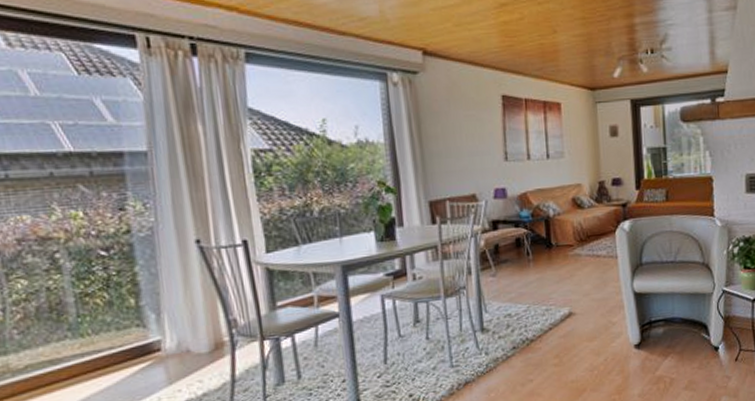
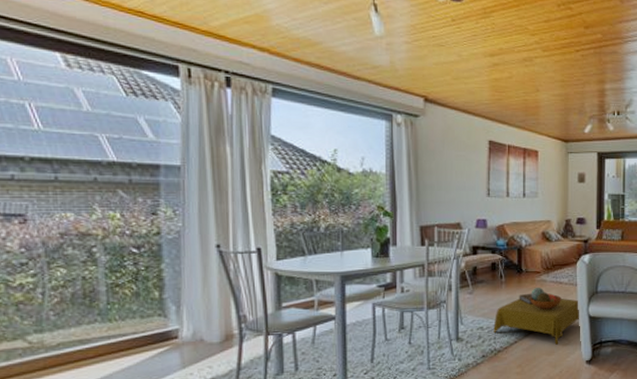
side table: none [523,263,624,330] -> present [493,288,580,346]

